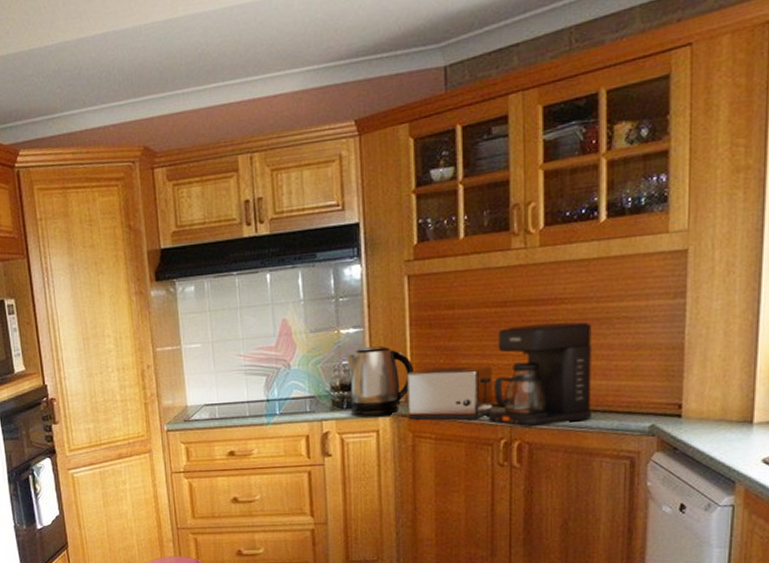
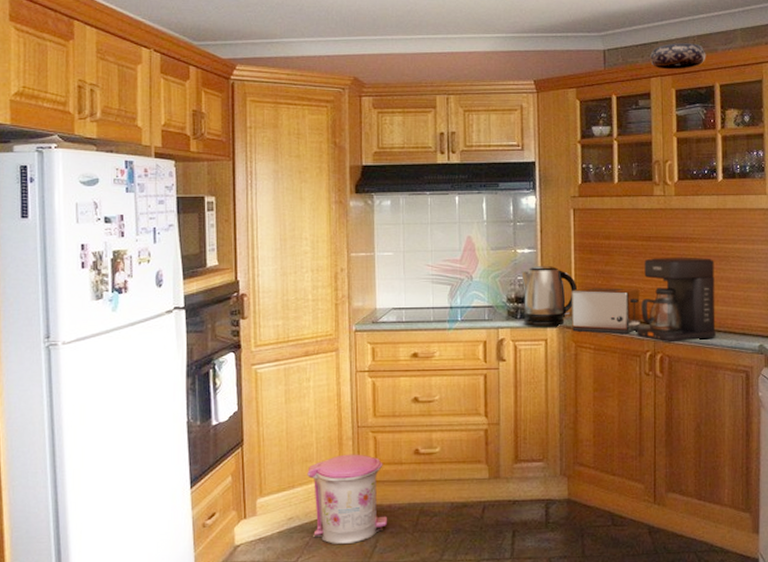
decorative bowl: none [506,37,588,81] -> present [649,43,706,70]

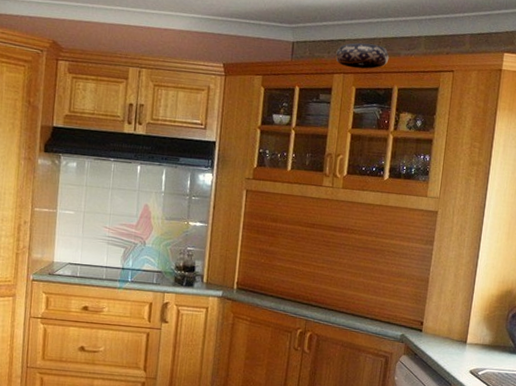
kettle: present [521,265,577,327] -> none [188,238,241,297]
toaster: present [571,287,640,335] -> none [231,263,299,311]
coffee maker: present [637,257,716,343] -> none [291,244,371,324]

